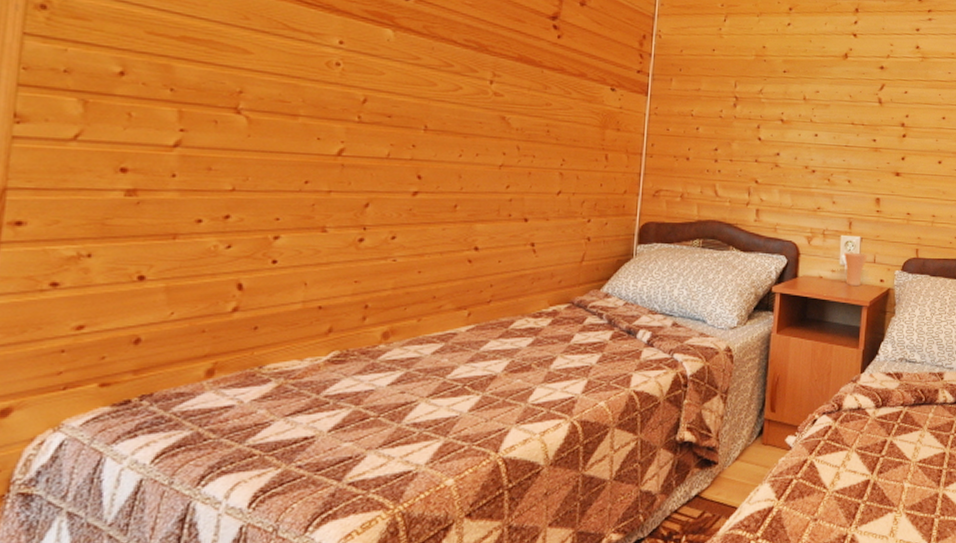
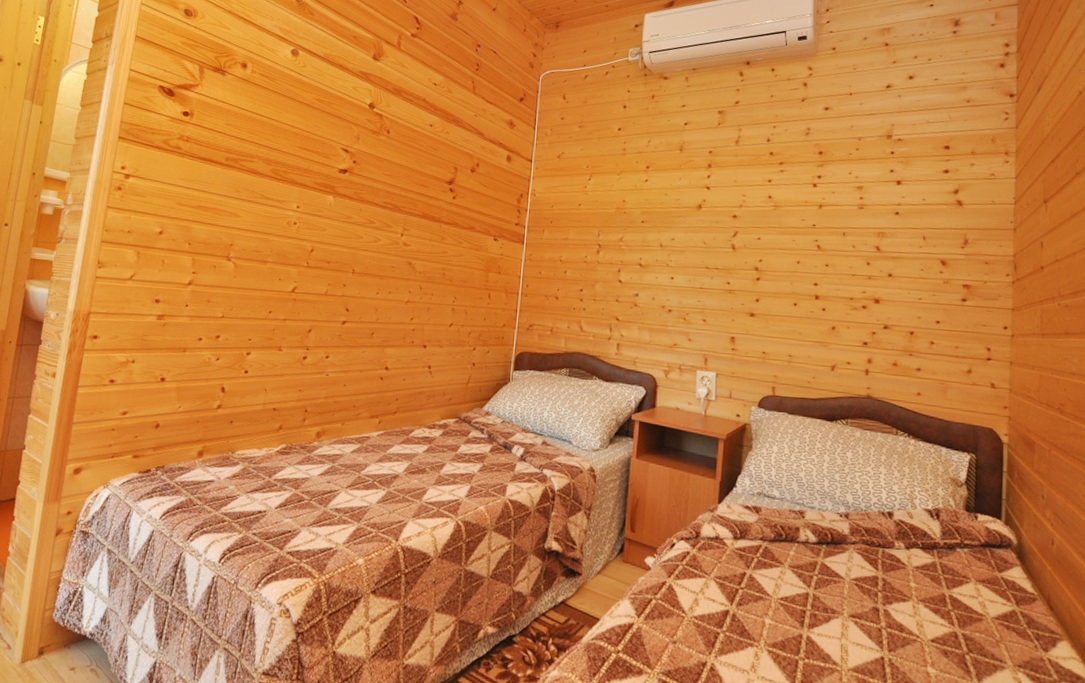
cup: present [844,252,868,285] -> none [700,386,724,419]

